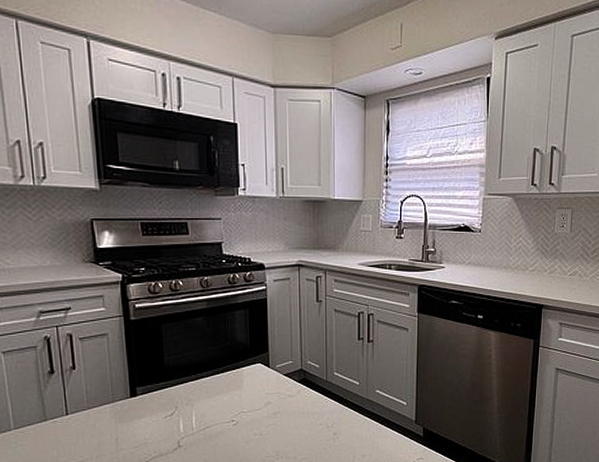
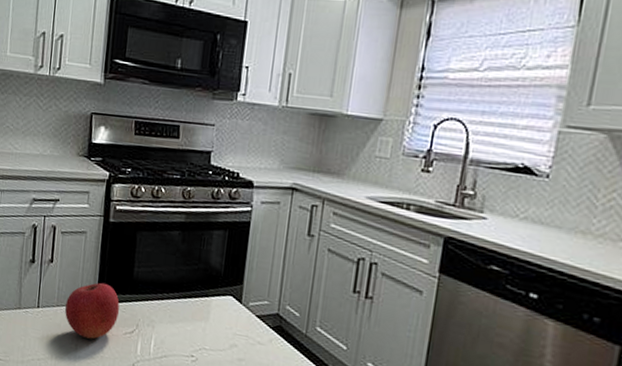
apple: none [98,377,155,431] -> present [65,282,120,340]

